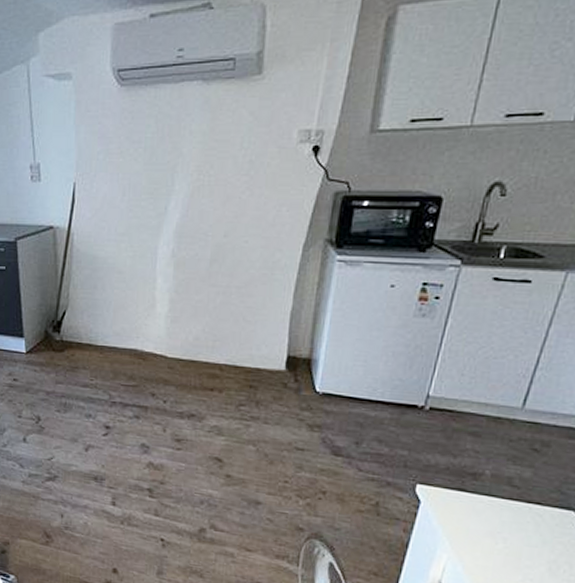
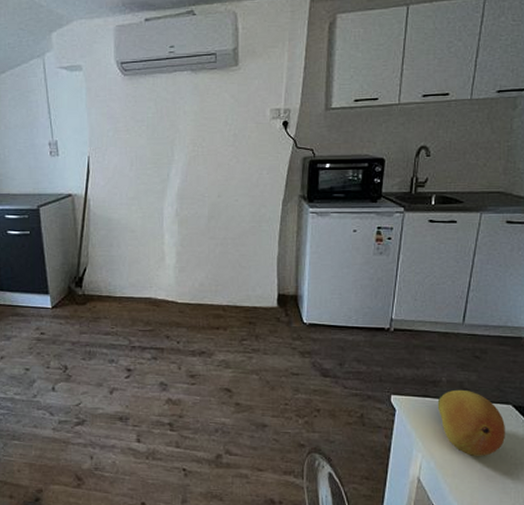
fruit: none [474,486,562,567] -> present [437,389,505,456]

